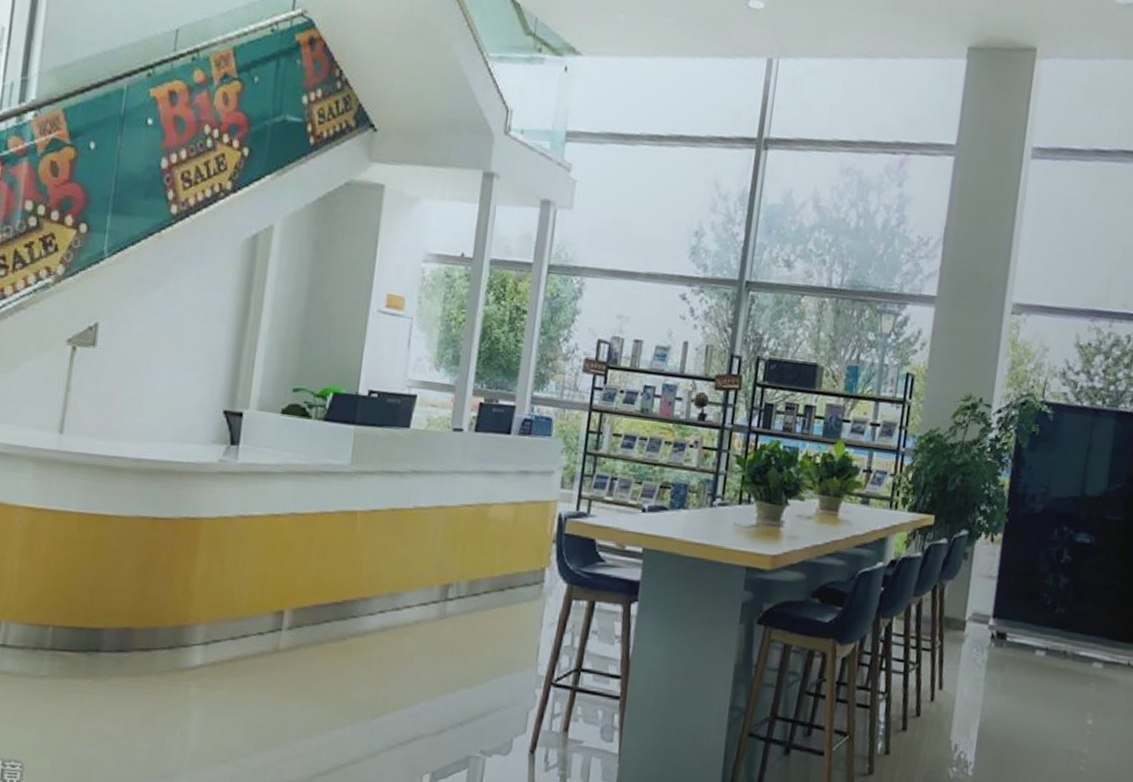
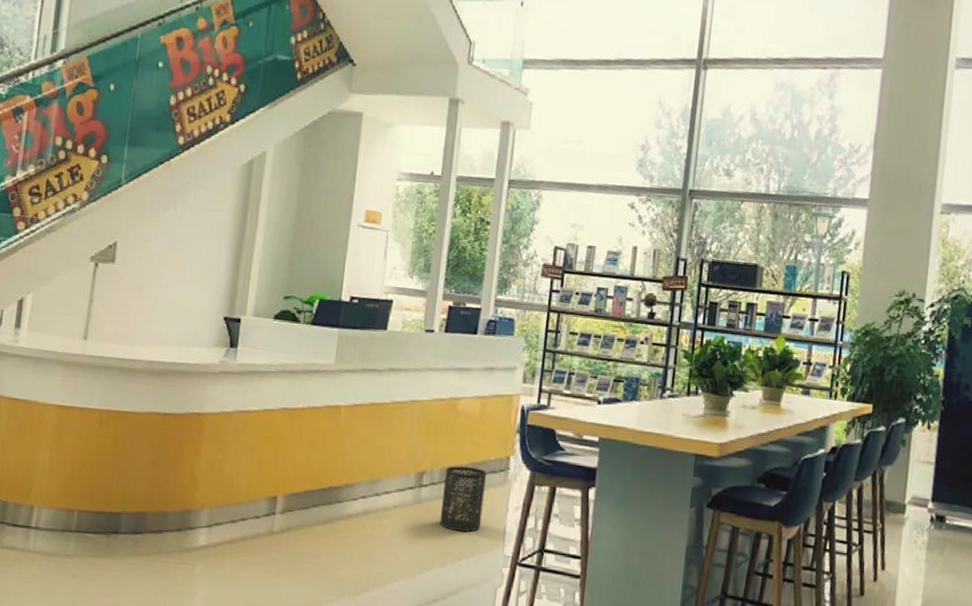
trash can: none [466,578,519,650] -> present [439,466,486,532]

